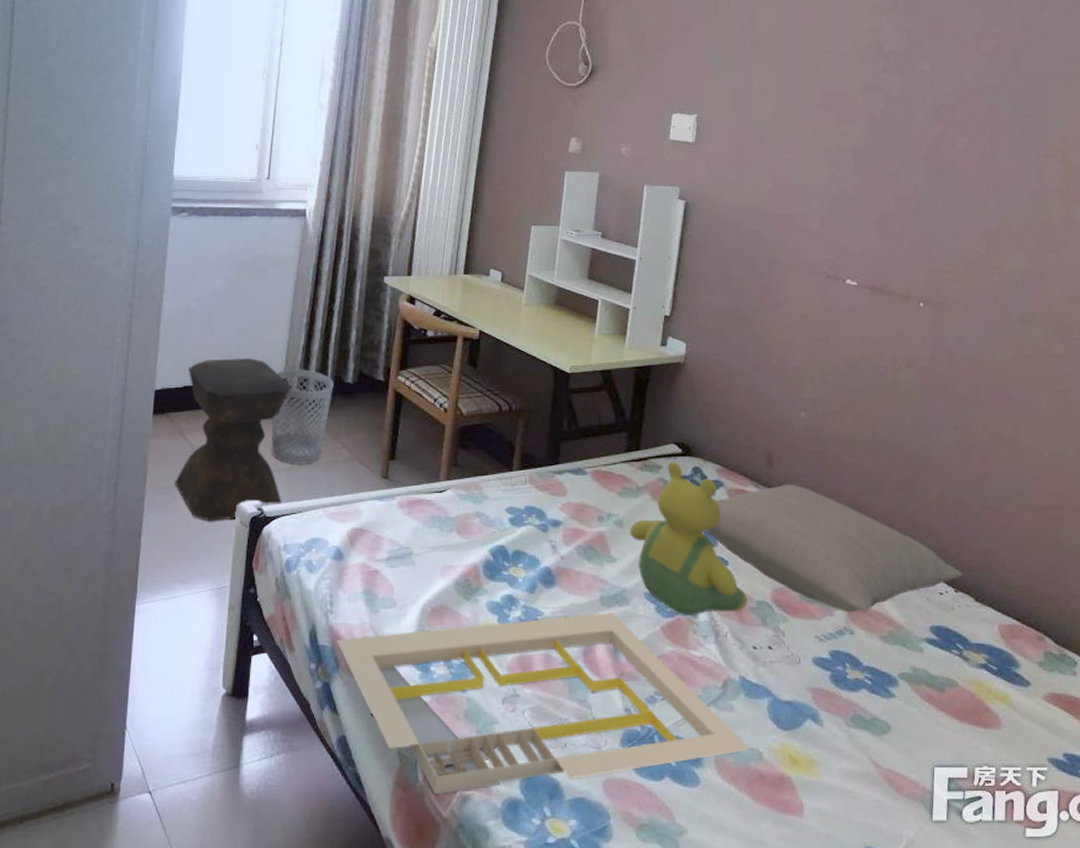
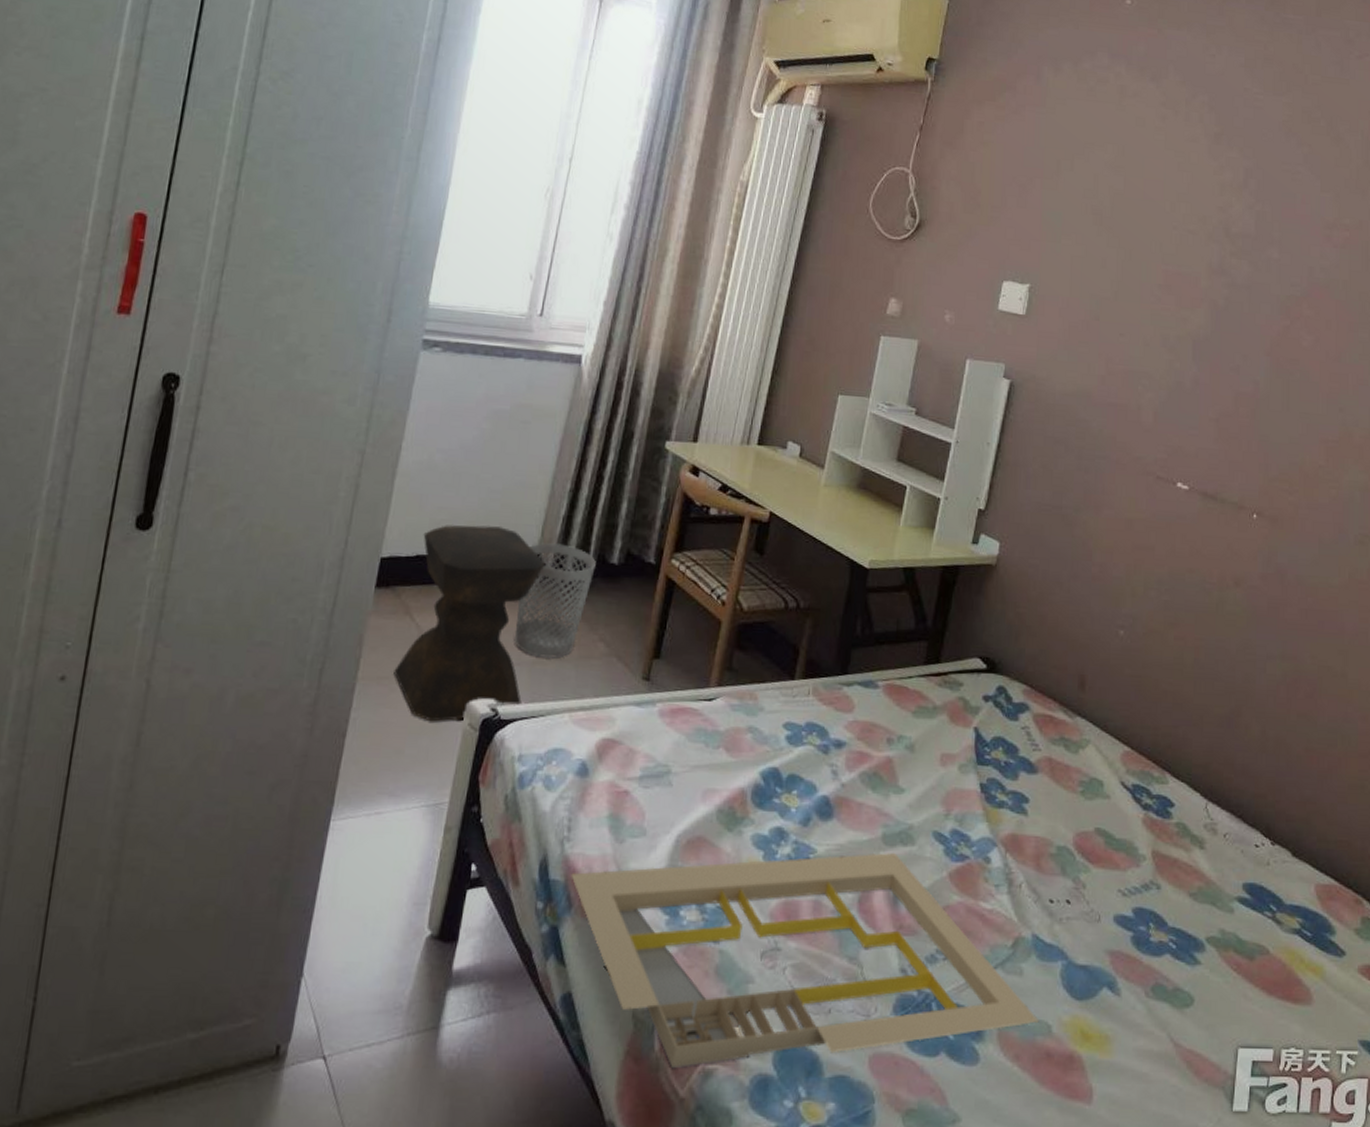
teddy bear: present [629,462,747,615] -> none [921,678,1047,860]
pillow: present [705,484,963,613] -> none [1006,711,1282,865]

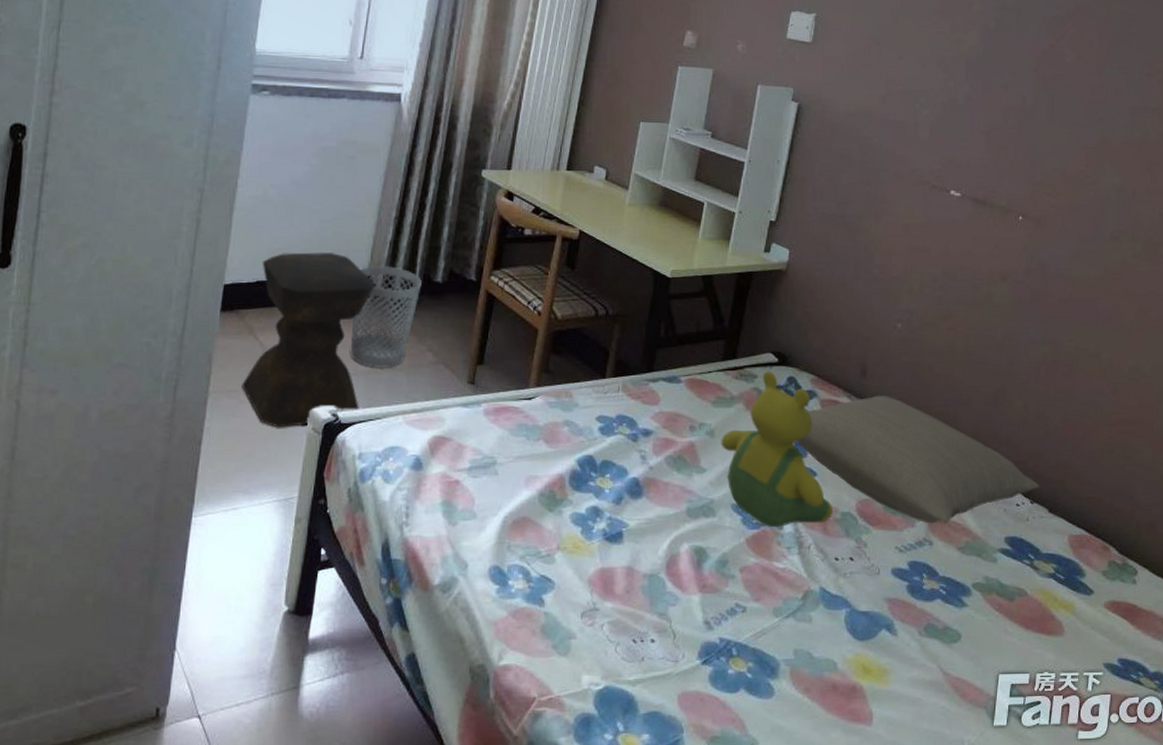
serving tray: present [571,853,1039,1069] -> none [410,524,826,713]
teddy bear: none [921,678,1047,860] -> present [721,371,833,527]
pillow: none [1006,711,1282,865] -> present [796,395,1040,524]

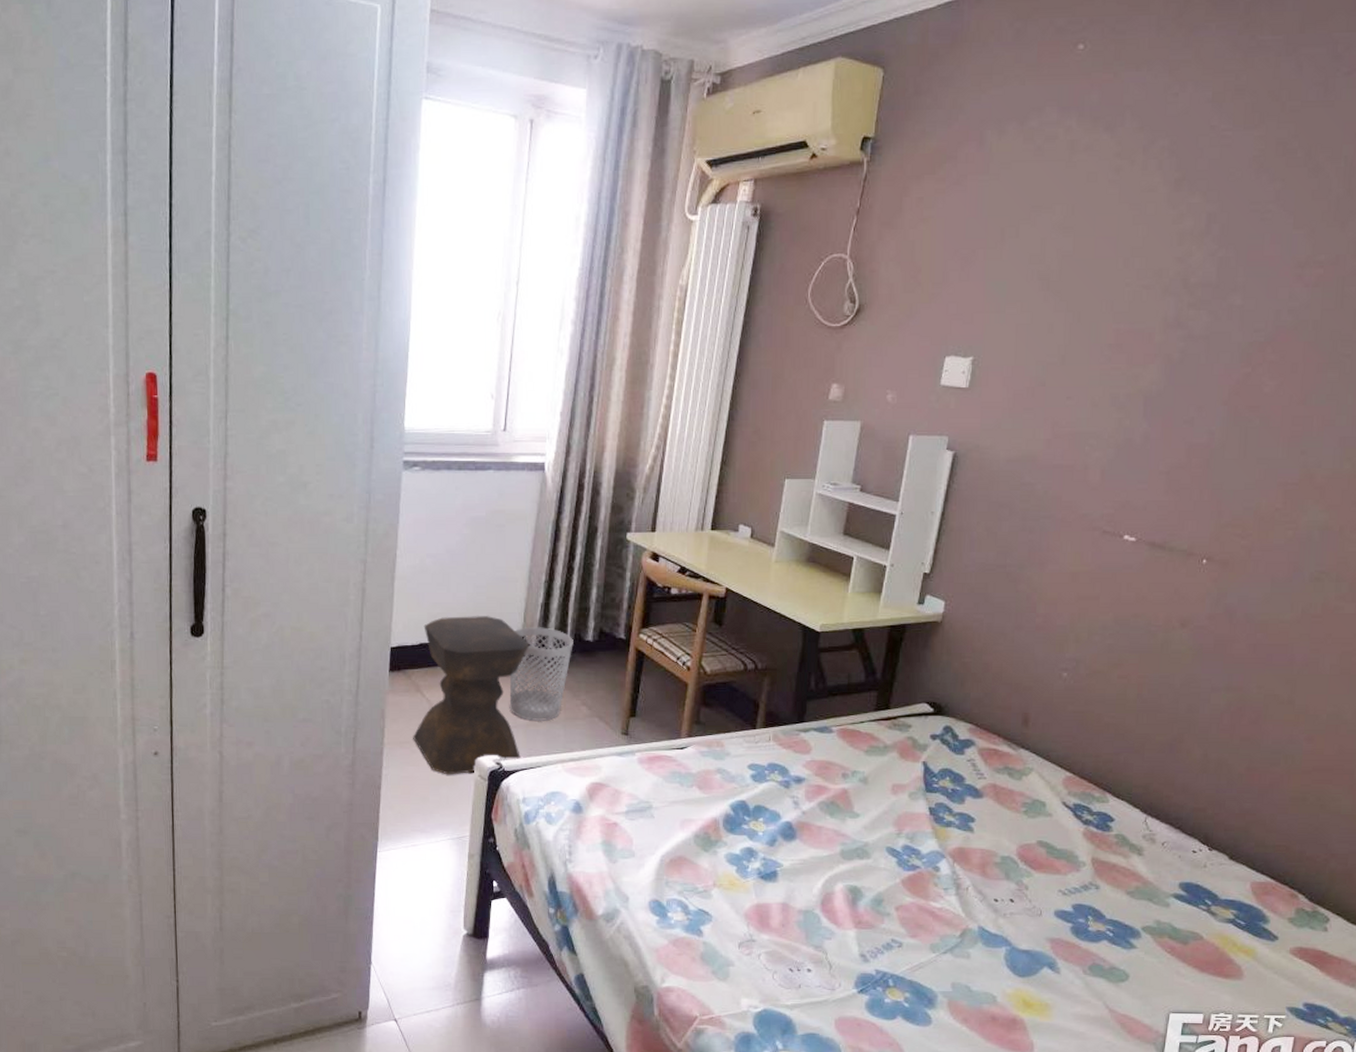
teddy bear: present [721,371,833,527] -> none [874,721,992,869]
pillow: present [796,395,1040,524] -> none [953,744,1220,869]

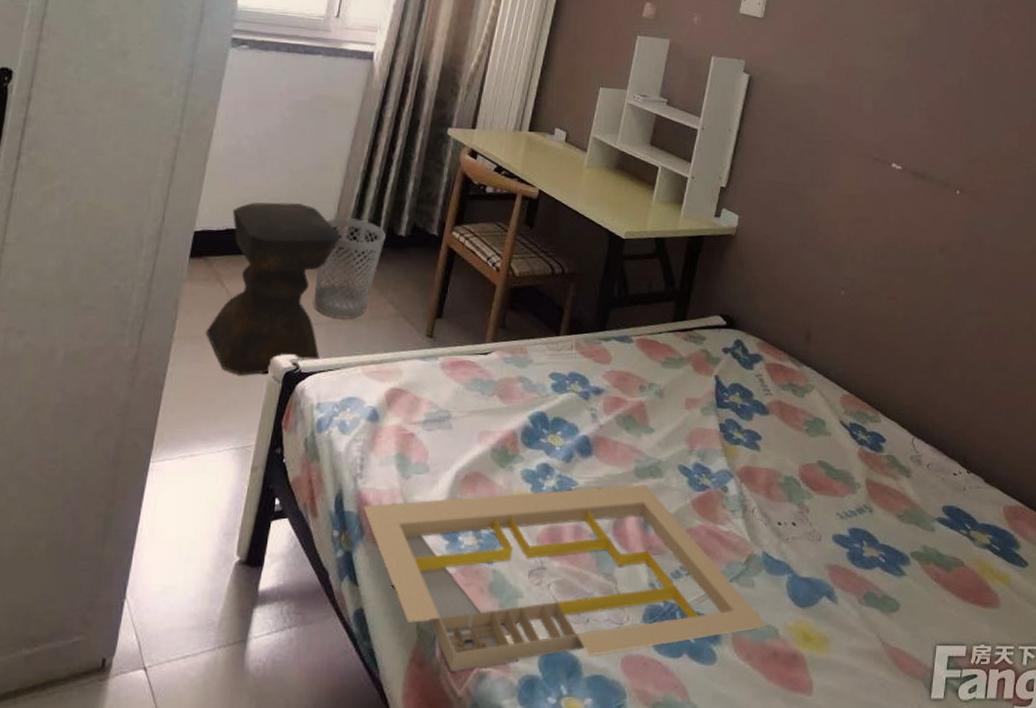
serving tray: none [575,865,985,1028] -> present [363,484,768,673]

